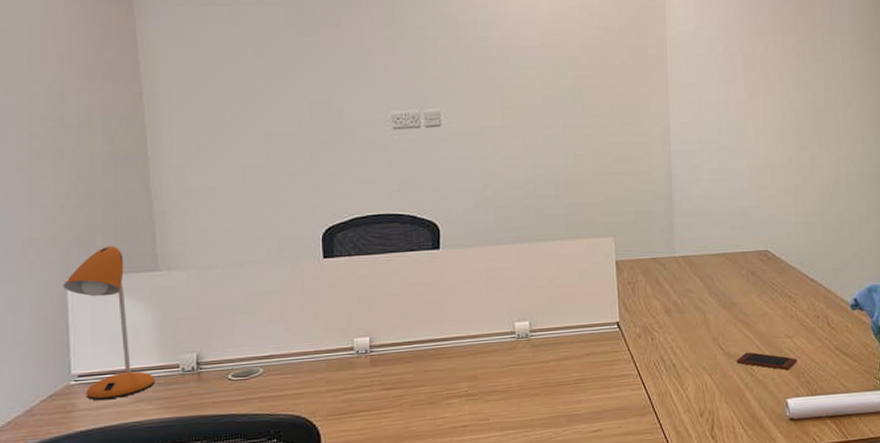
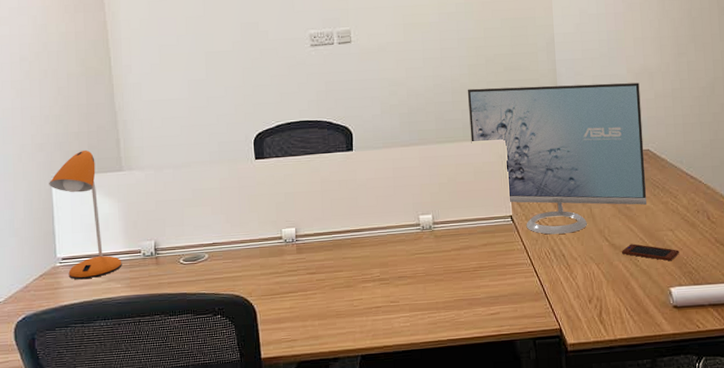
monitor: none [572,178,765,343] -> present [467,82,647,235]

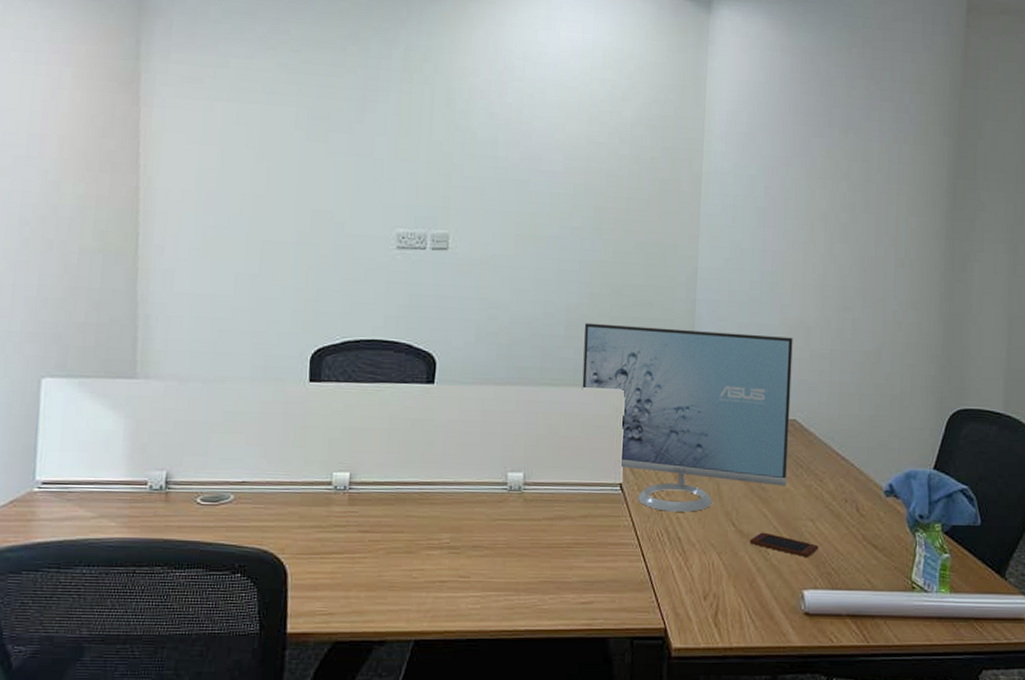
desk lamp: present [49,149,122,280] -> none [37,346,121,512]

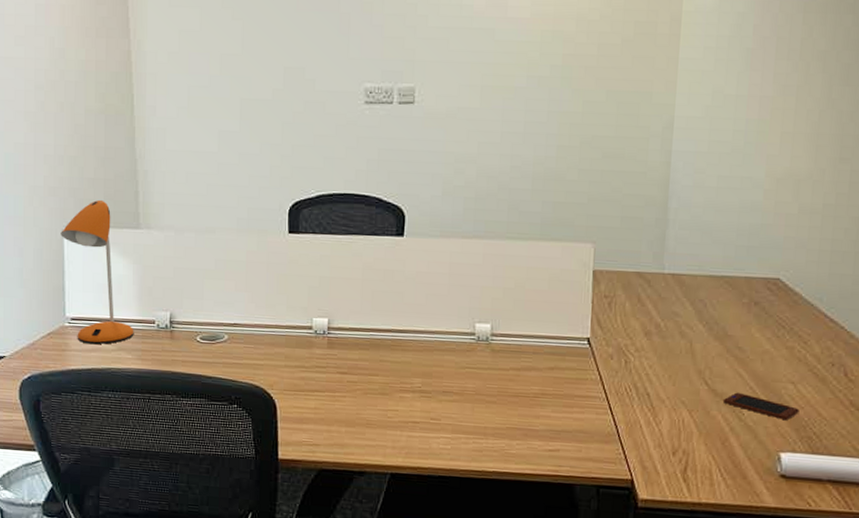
desk lamp: none [37,346,121,512] -> present [61,199,134,345]
monitor: present [582,323,793,512] -> none [549,176,780,369]

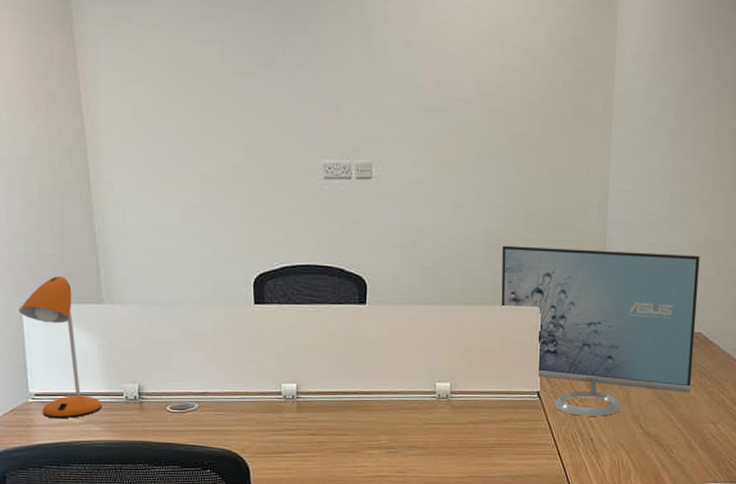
monitor: none [549,176,780,369] -> present [501,245,700,416]
smartphone: present [724,392,799,421] -> none [656,433,719,456]

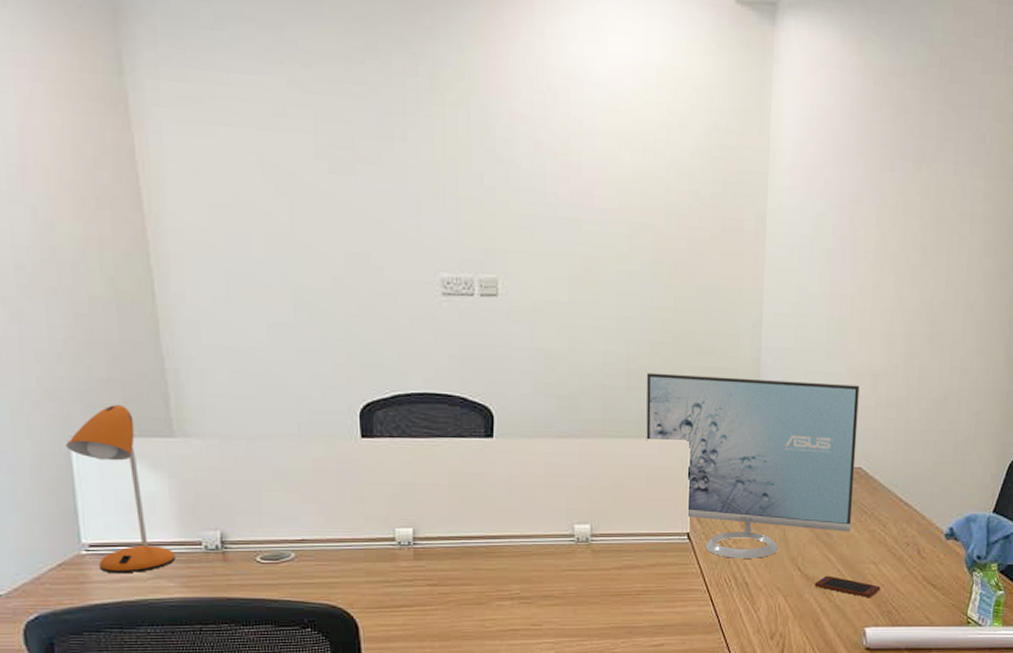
smartphone: none [656,433,719,456] -> present [815,575,881,598]

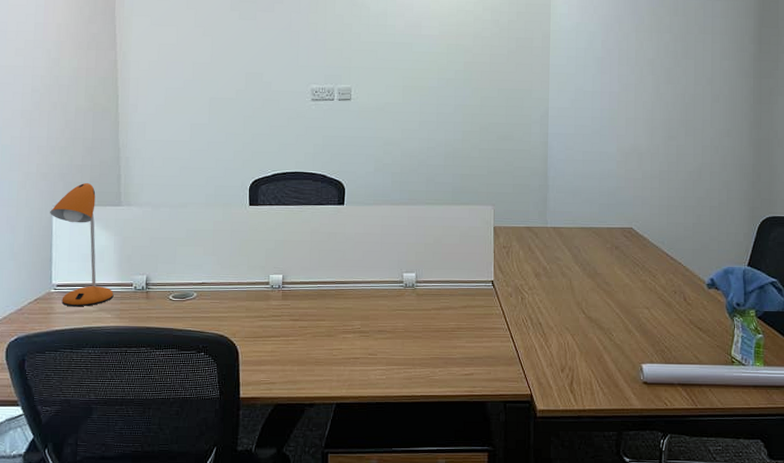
monitor: present [646,372,860,558] -> none [459,154,628,303]
smartphone: present [815,575,881,598] -> none [598,318,654,338]

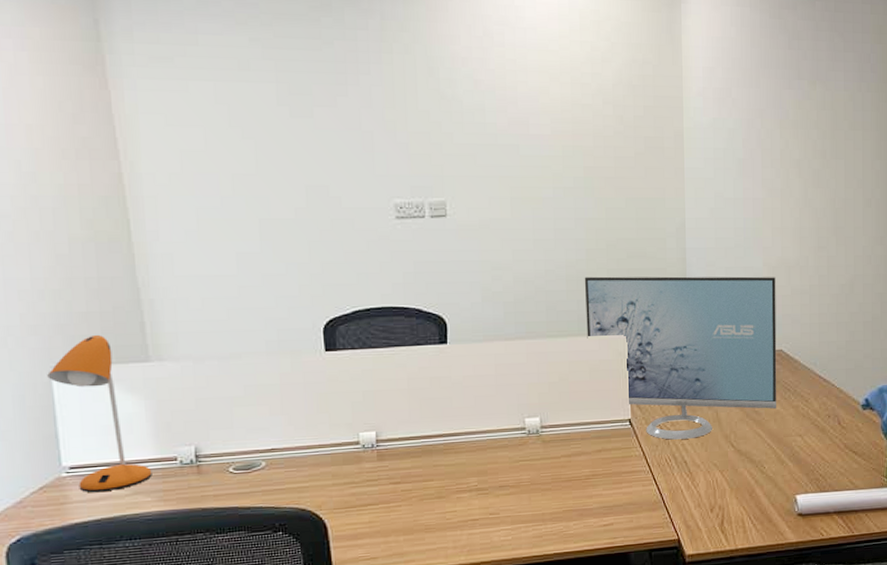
monitor: none [459,154,628,303] -> present [584,276,777,440]

